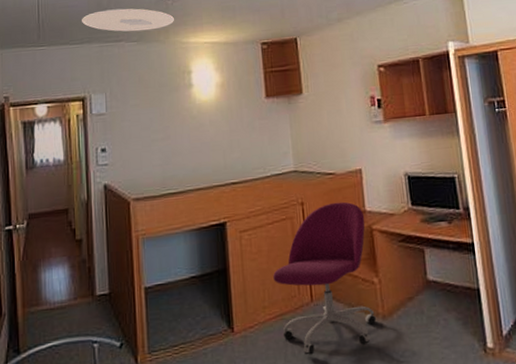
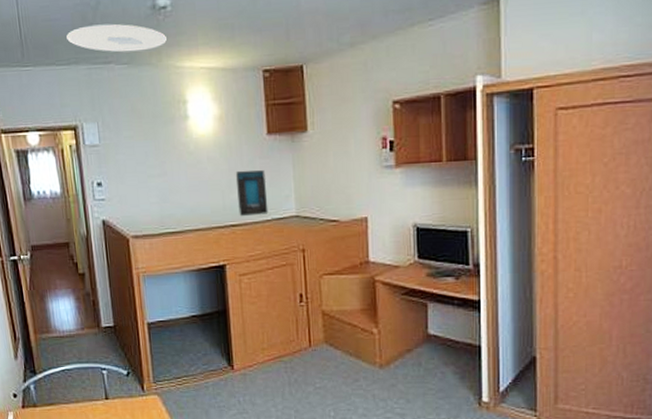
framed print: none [236,130,268,175] -> present [235,170,269,217]
office chair: present [273,201,377,355] -> none [272,250,374,395]

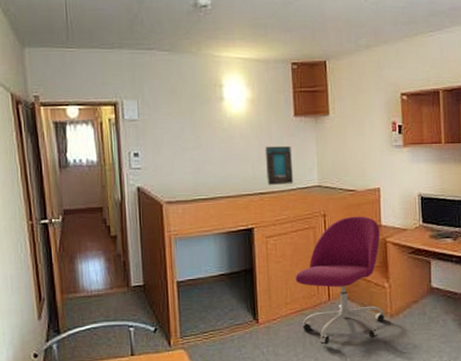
ceiling light: present [66,23,168,53] -> none [112,16,207,41]
office chair: none [272,250,374,395] -> present [295,216,385,345]

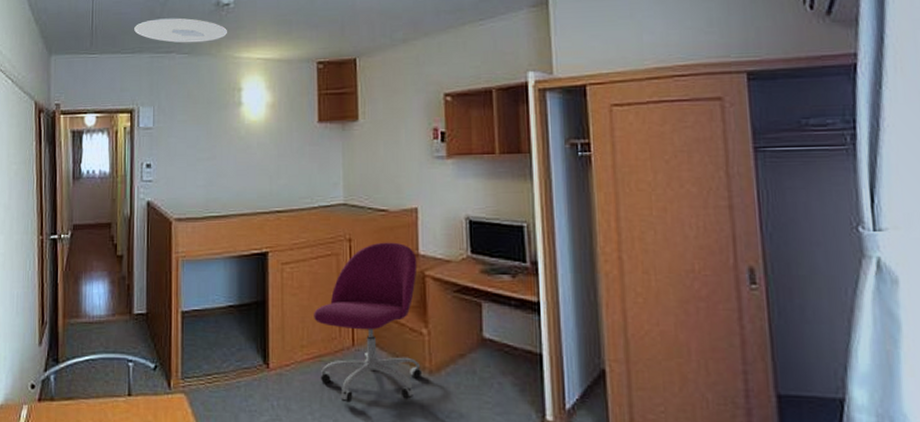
ceiling light: none [112,16,207,41] -> present [134,18,228,43]
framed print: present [264,146,294,186] -> none [284,156,316,203]

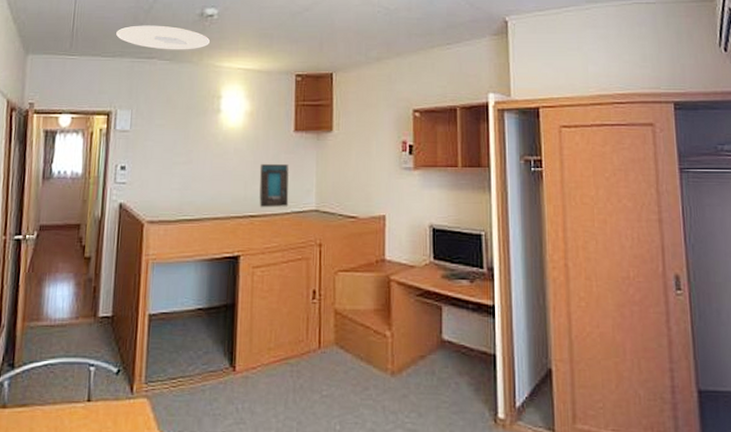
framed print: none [284,156,316,203] -> present [259,163,289,208]
office chair: present [314,242,423,403] -> none [282,247,385,404]

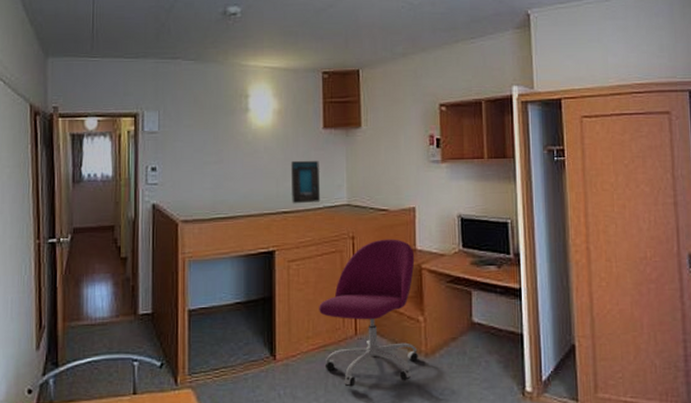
ceiling light: present [116,25,211,50] -> none [138,25,235,50]
office chair: none [282,247,385,404] -> present [319,239,419,387]

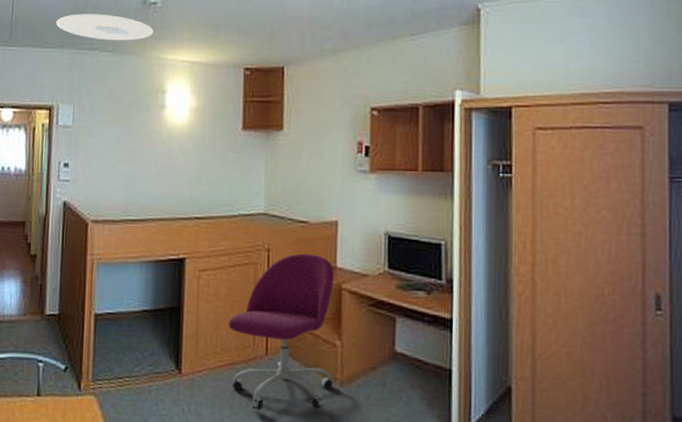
ceiling light: none [138,25,235,50] -> present [56,14,154,41]
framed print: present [290,160,321,204] -> none [205,163,236,210]

